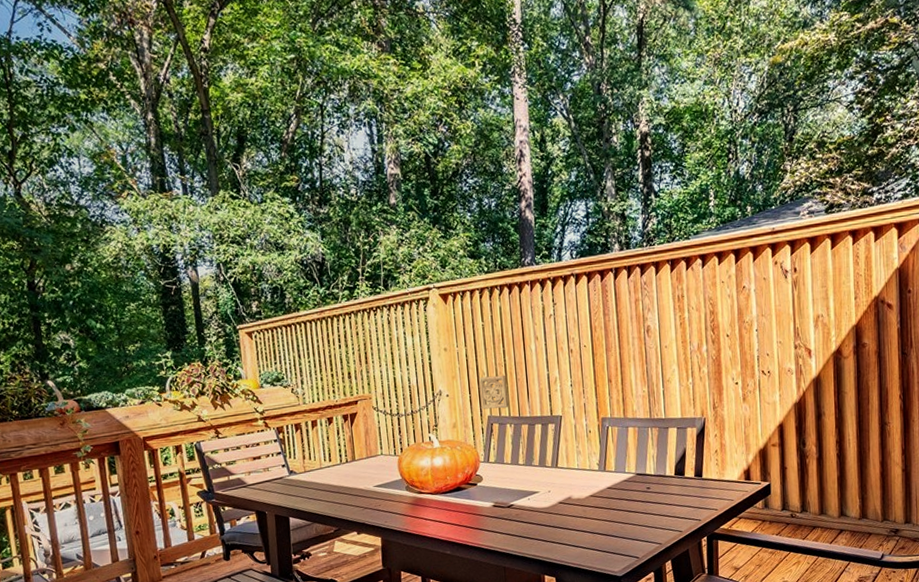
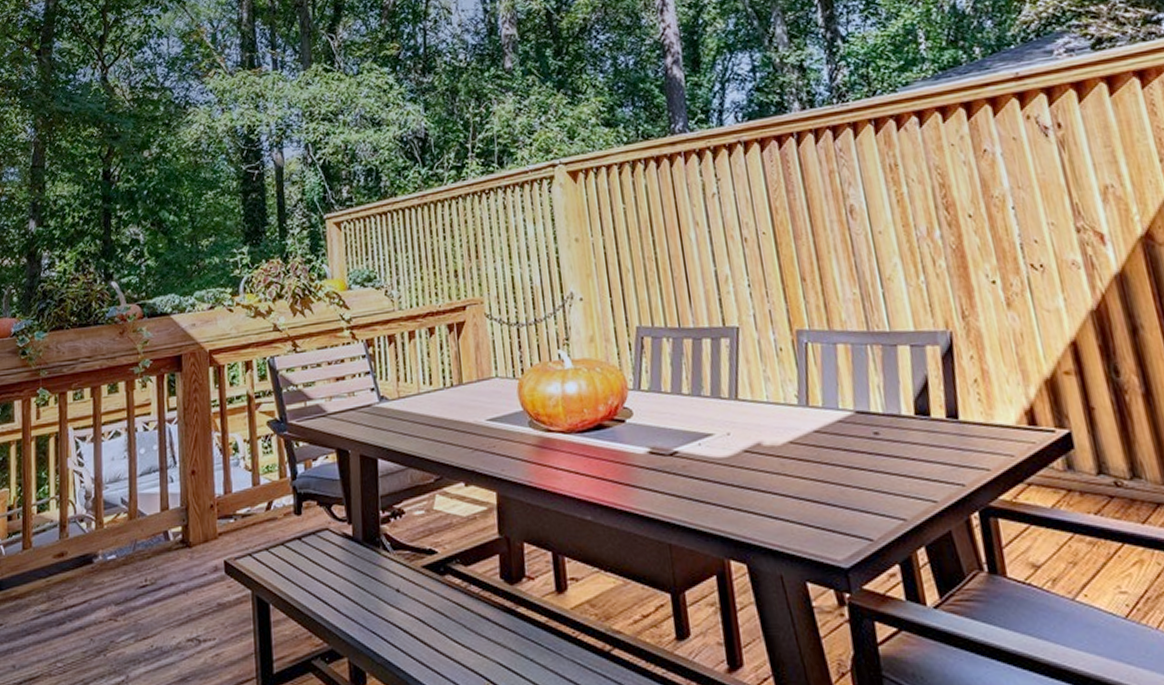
wall ornament: present [478,375,509,410] -> none [621,272,664,318]

